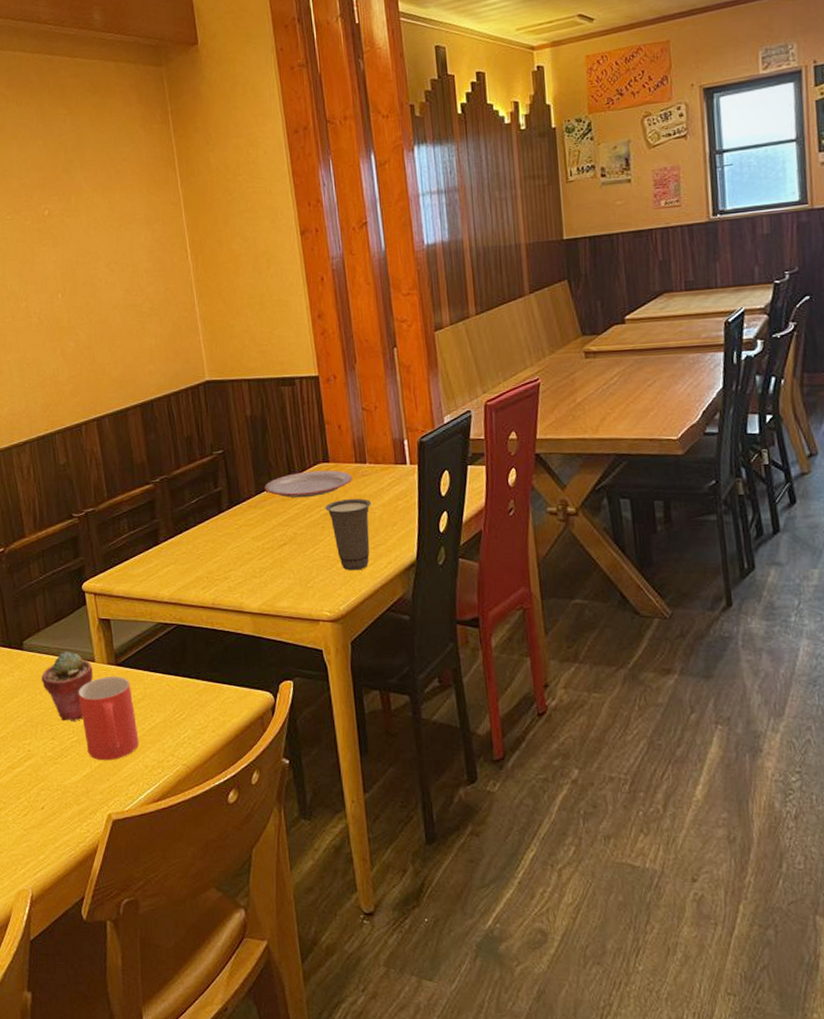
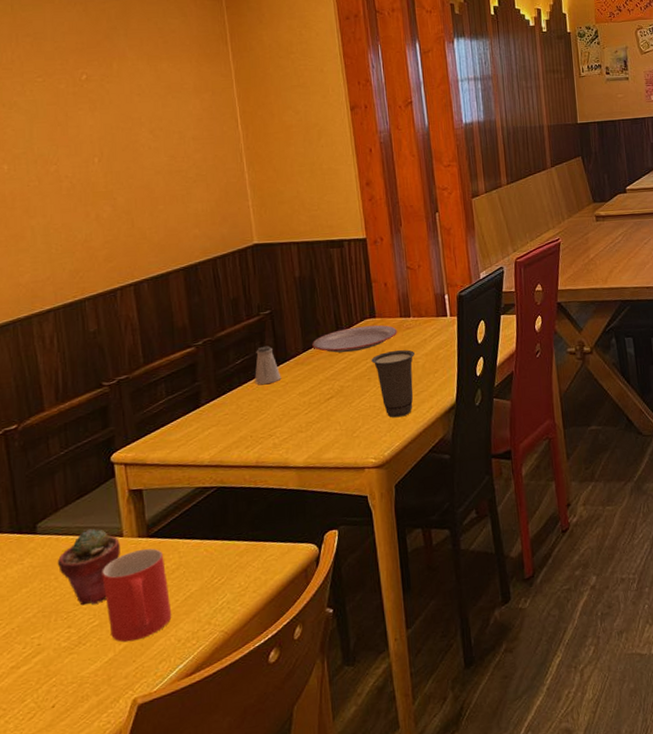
saltshaker: none [209,486,235,527] -> present [255,345,282,385]

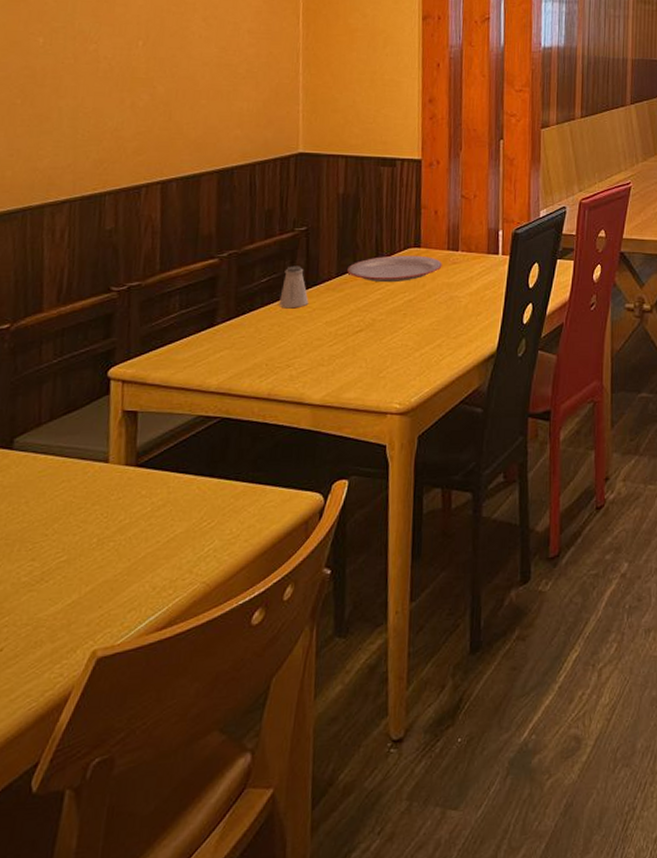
potted succulent: present [57,528,120,606] -> none [30,450,104,538]
mug: present [102,548,172,643] -> none [78,479,151,584]
cup: present [371,349,416,418] -> none [410,285,459,361]

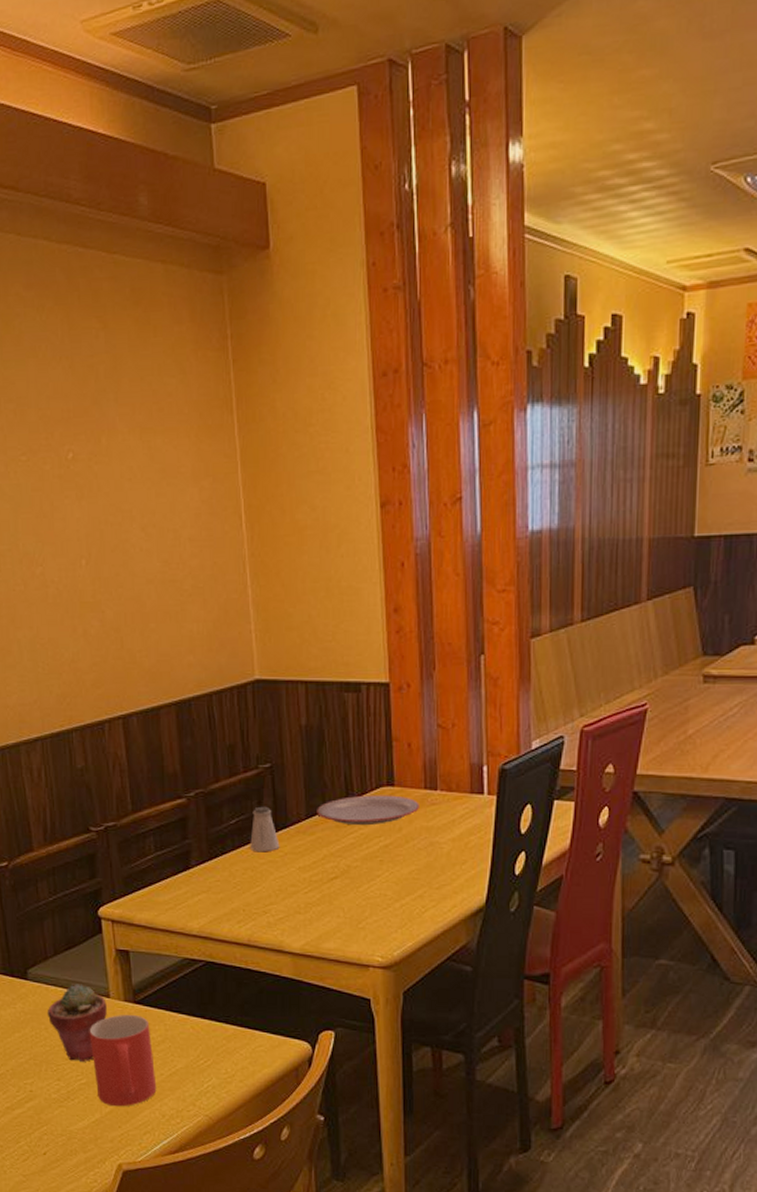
potted succulent: none [30,450,104,538] -> present [47,984,107,1063]
mug: none [78,479,151,584] -> present [89,1015,157,1107]

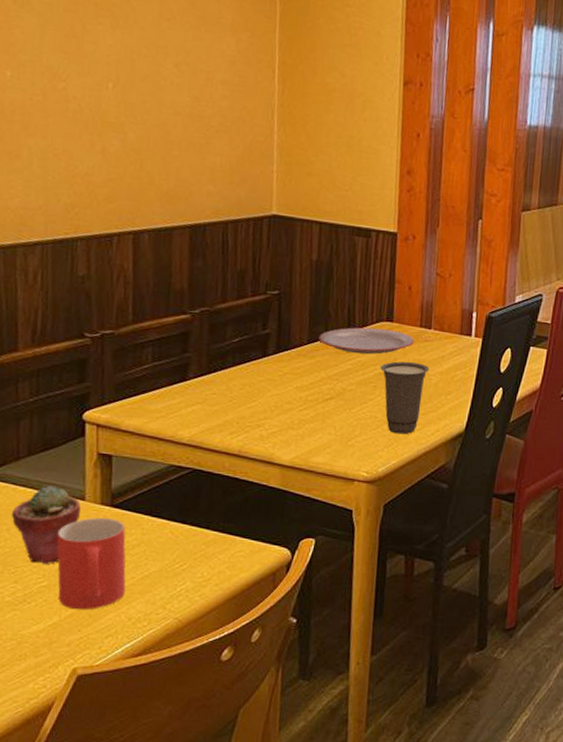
saltshaker: present [250,806,280,852] -> none [250,328,280,371]
cup: none [385,829,440,913] -> present [380,361,430,435]

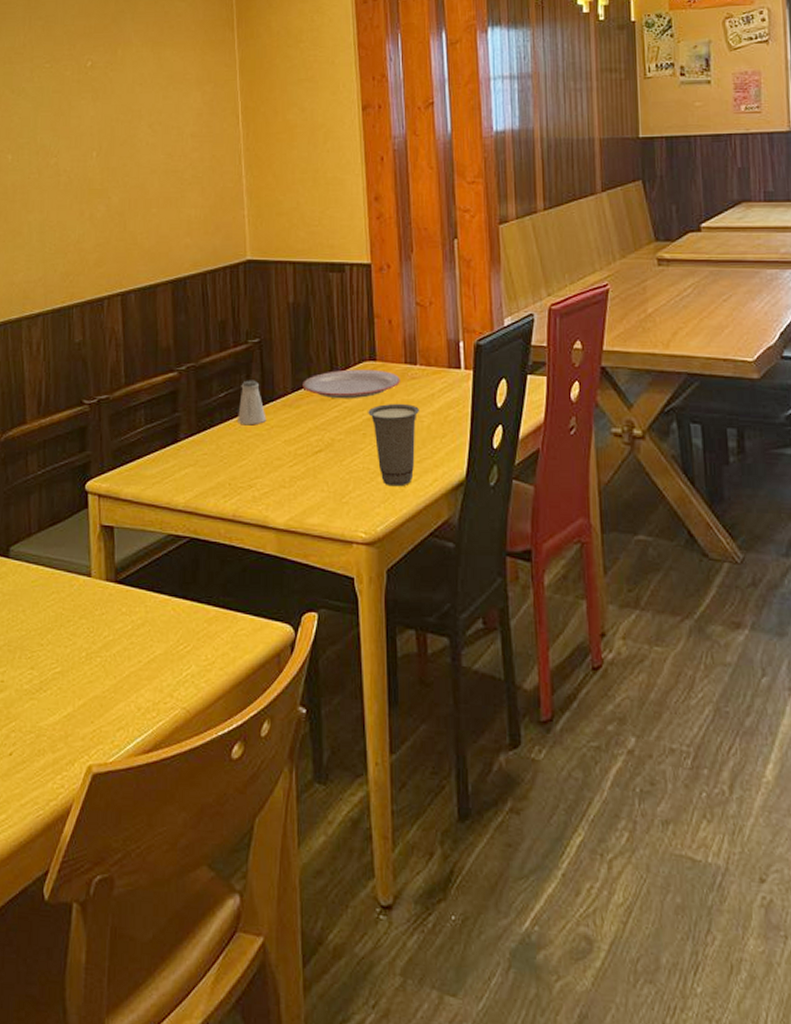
potted succulent: present [11,485,81,565] -> none [25,562,88,649]
mug: present [57,518,126,610] -> none [67,595,134,699]
saltshaker: none [250,328,280,371] -> present [238,380,266,426]

